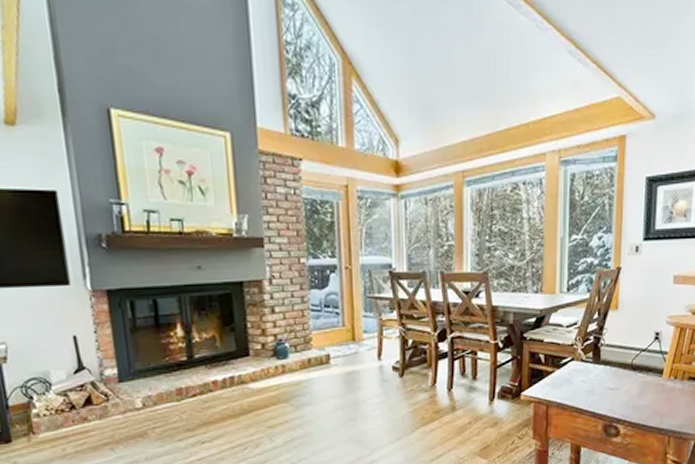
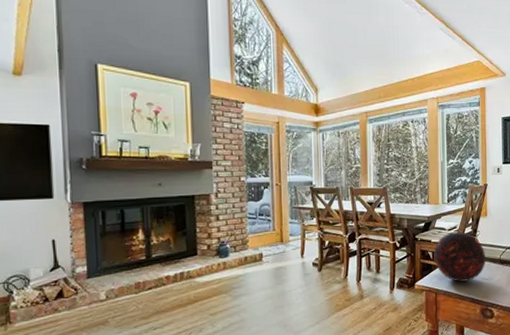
decorative orb: none [546,328,614,393] -> present [433,231,486,283]

